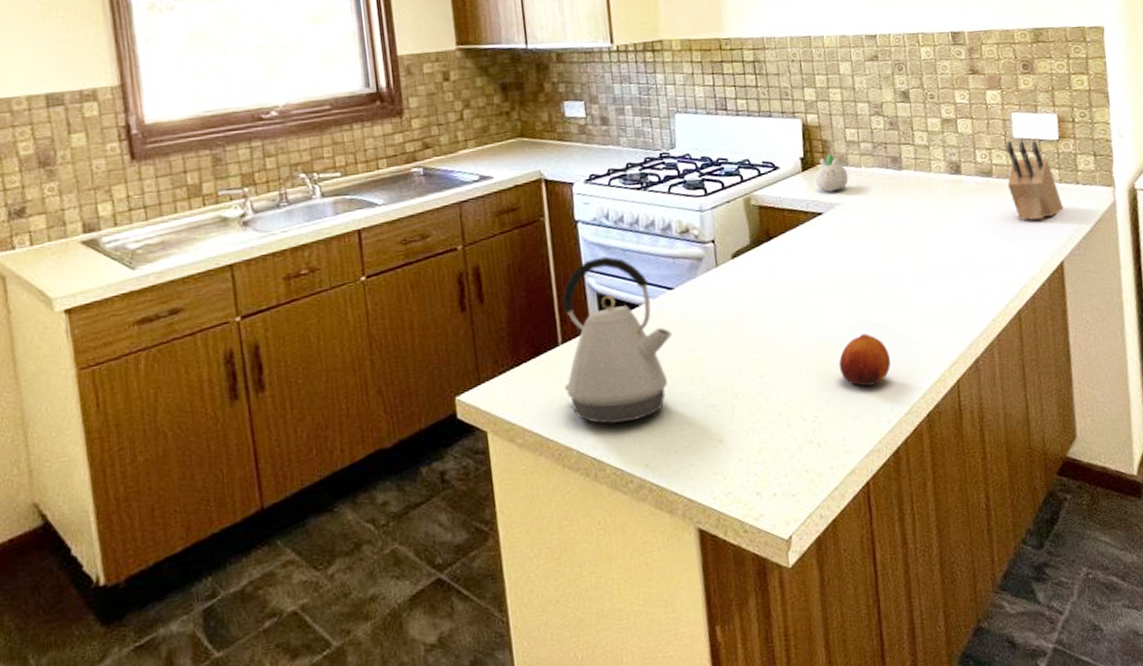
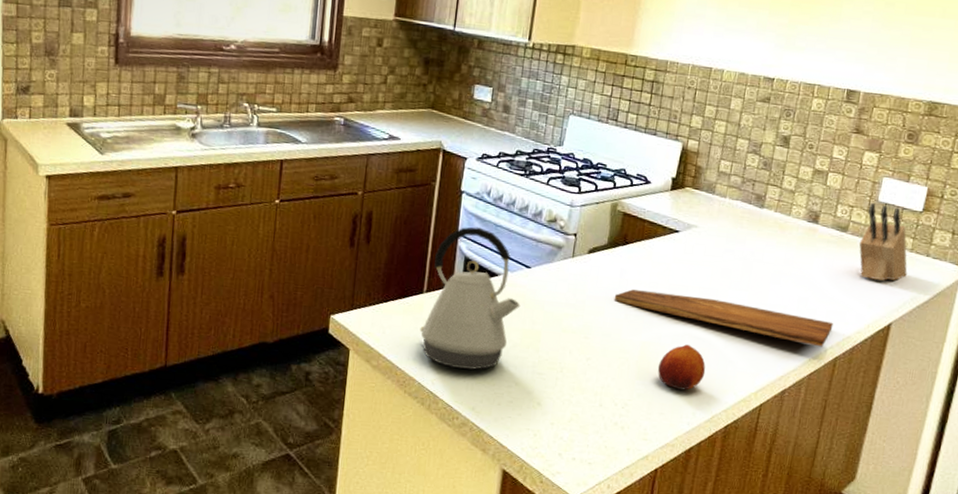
cutting board: none [772,274,1007,306] -> present [614,289,833,347]
succulent planter: present [815,154,849,192] -> none [680,180,712,214]

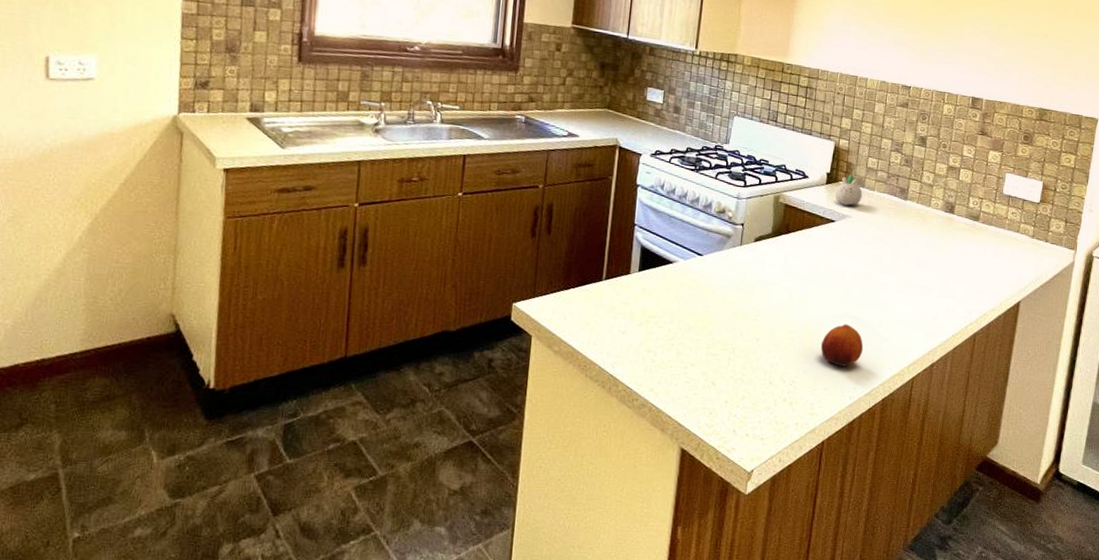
kettle: present [420,227,521,370] -> none [599,218,694,353]
cutting board: present [614,289,833,347] -> none [779,274,972,324]
succulent planter: none [680,180,712,214] -> present [834,175,863,206]
knife block: present [859,203,908,282] -> none [989,196,1031,264]

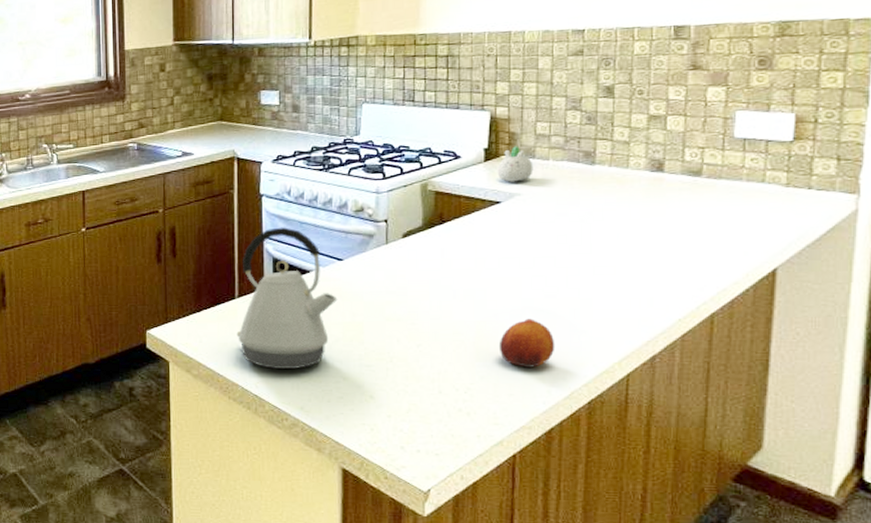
kettle: none [599,218,694,353] -> present [236,227,338,369]

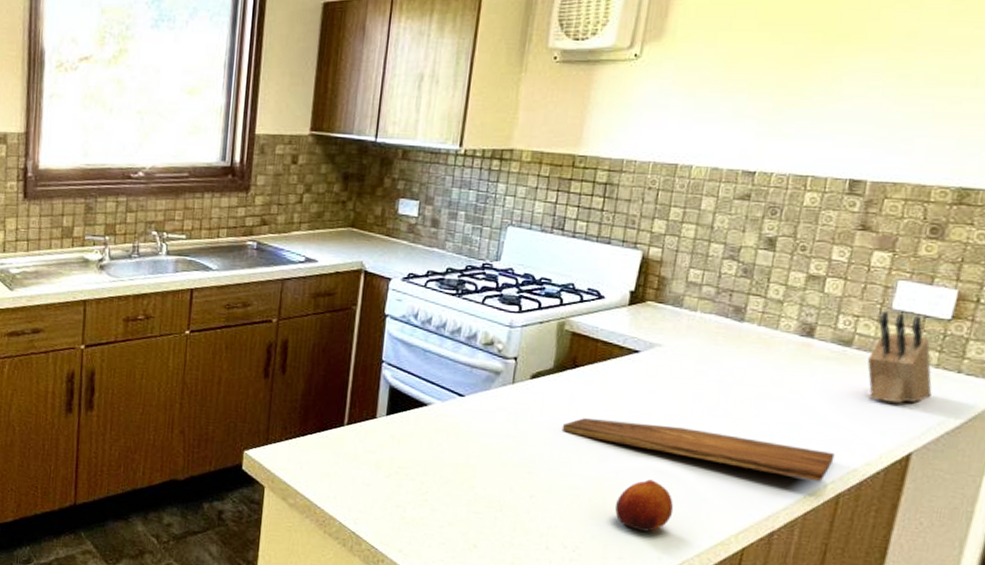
kettle: present [236,227,338,369] -> none [340,353,453,509]
cutting board: none [438,267,702,305] -> present [561,418,835,482]
succulent planter: present [497,146,534,182] -> none [640,292,680,331]
knife block: none [718,140,786,224] -> present [867,312,932,404]

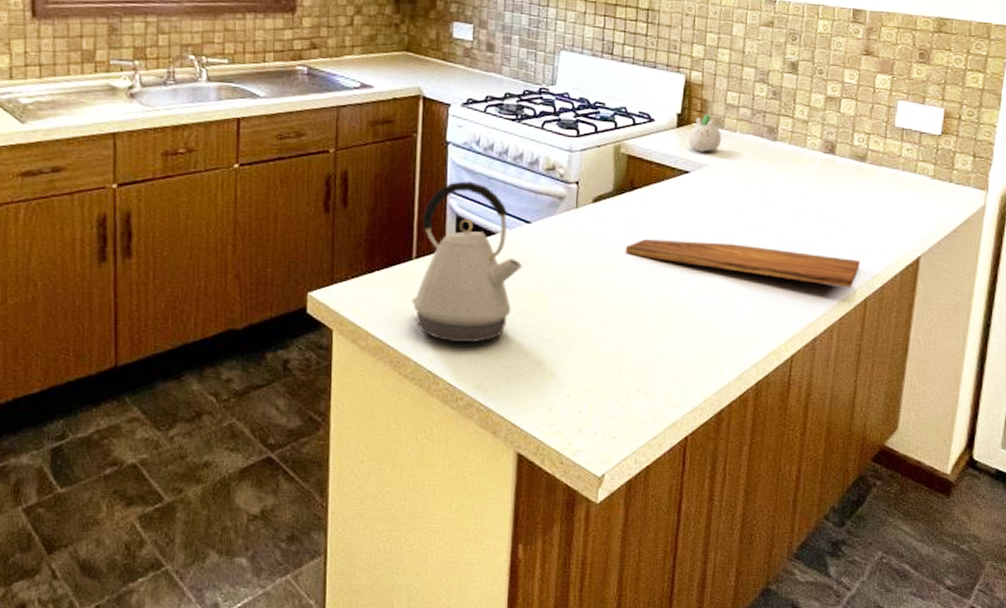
kettle: none [340,353,453,509] -> present [411,181,523,342]
fruit: present [614,479,674,532] -> none [678,296,731,347]
succulent planter: none [640,292,680,331] -> present [688,114,722,152]
knife block: present [867,312,932,404] -> none [879,129,932,212]

